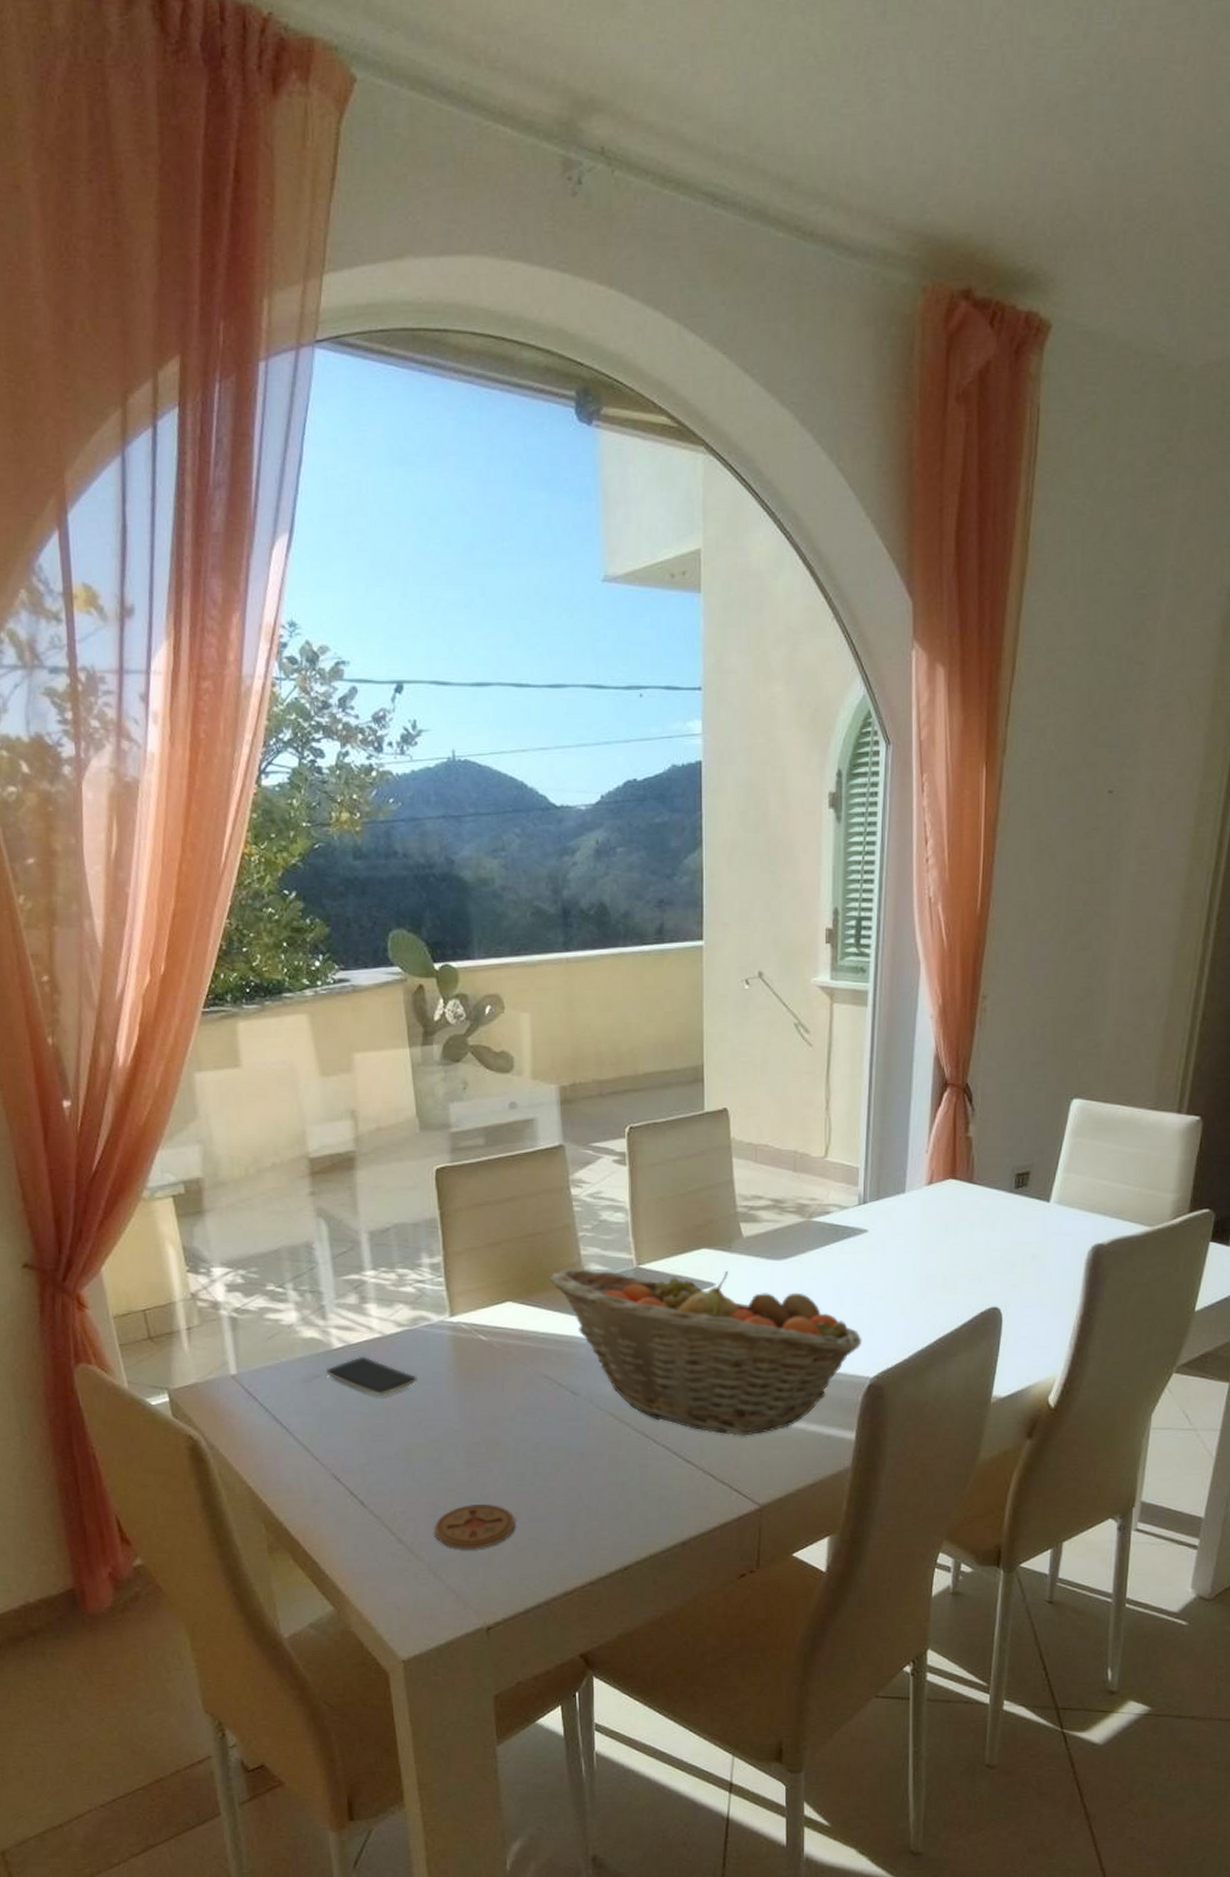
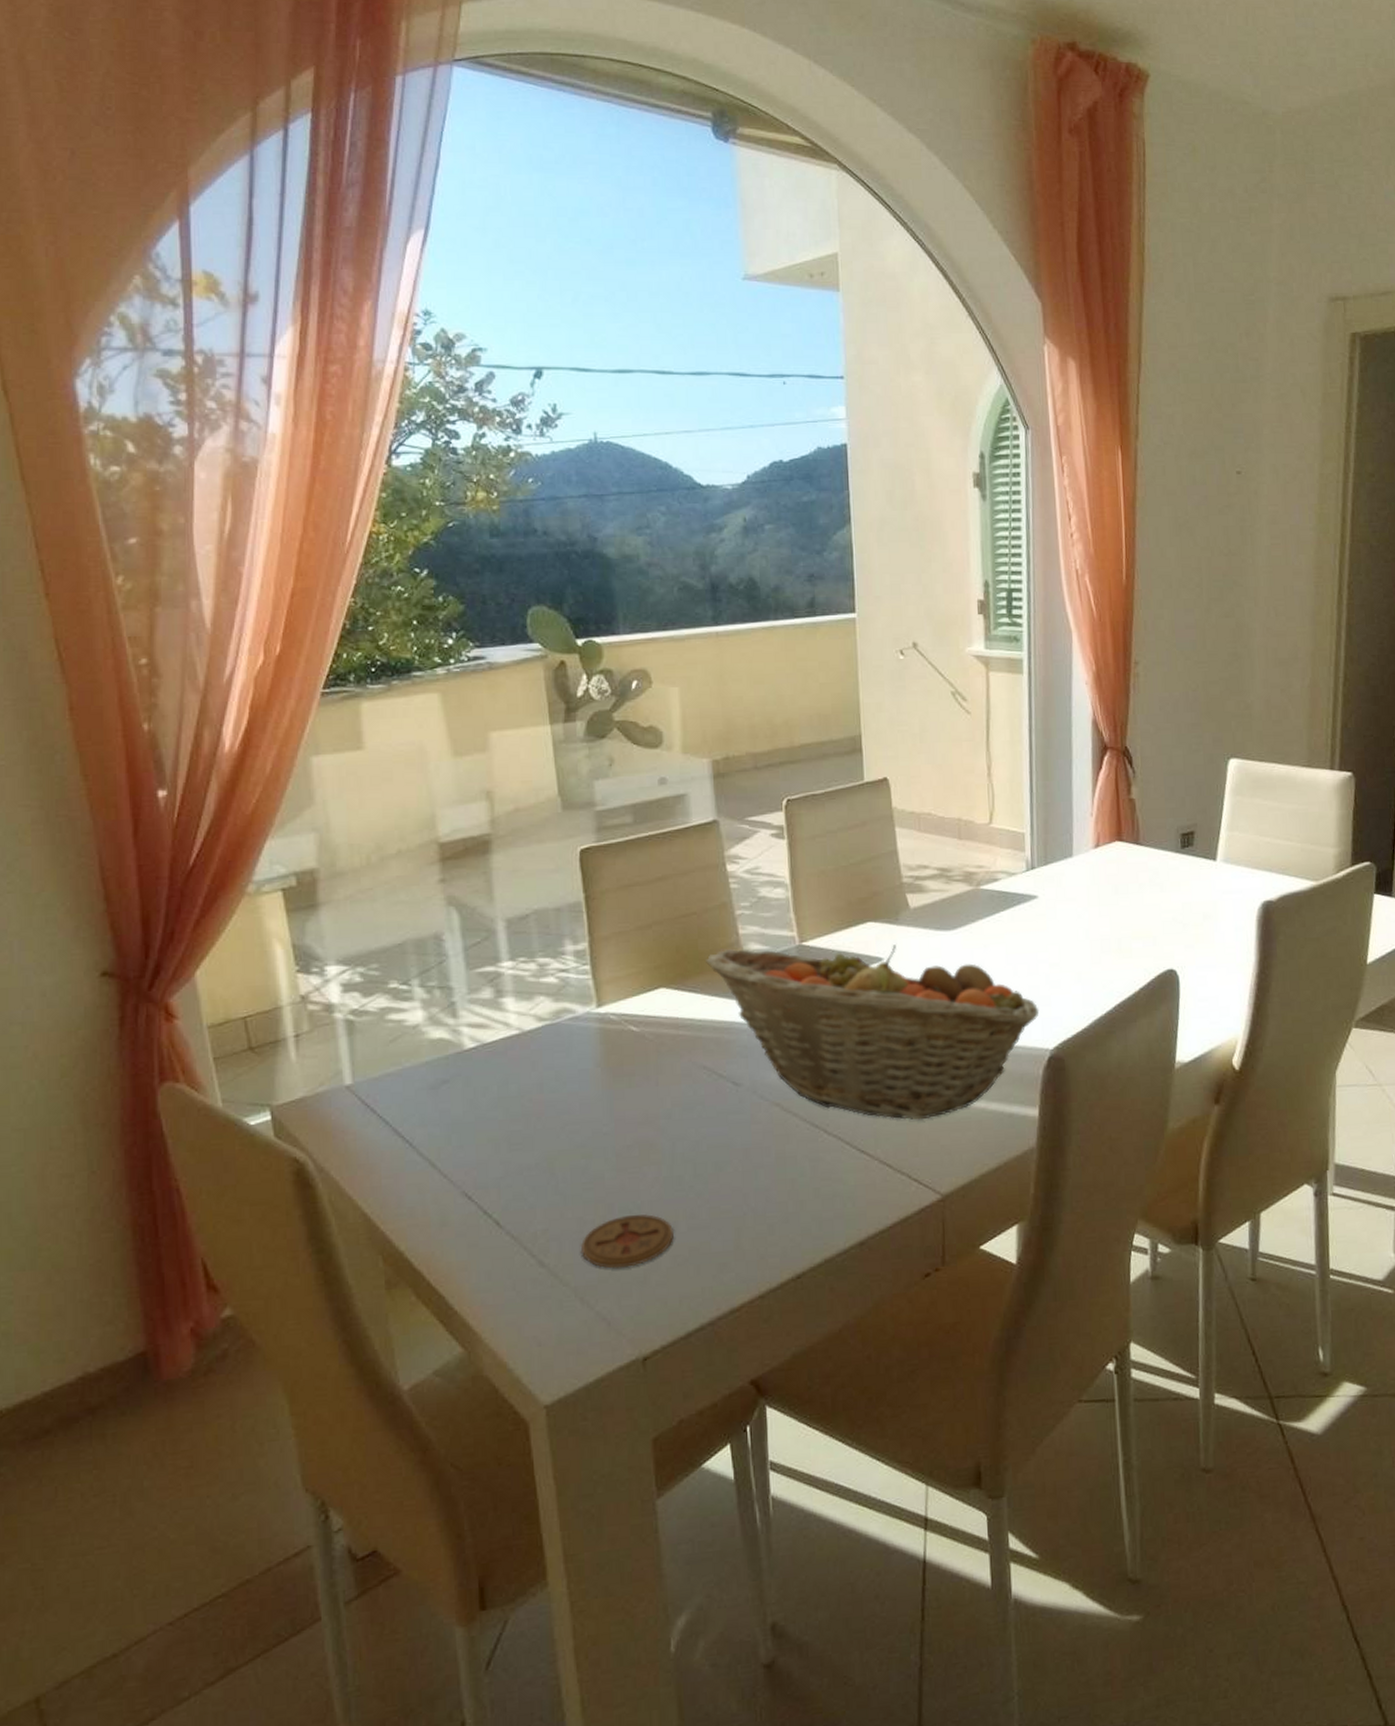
smartphone: present [325,1356,419,1396] -> none [456,1055,562,1100]

